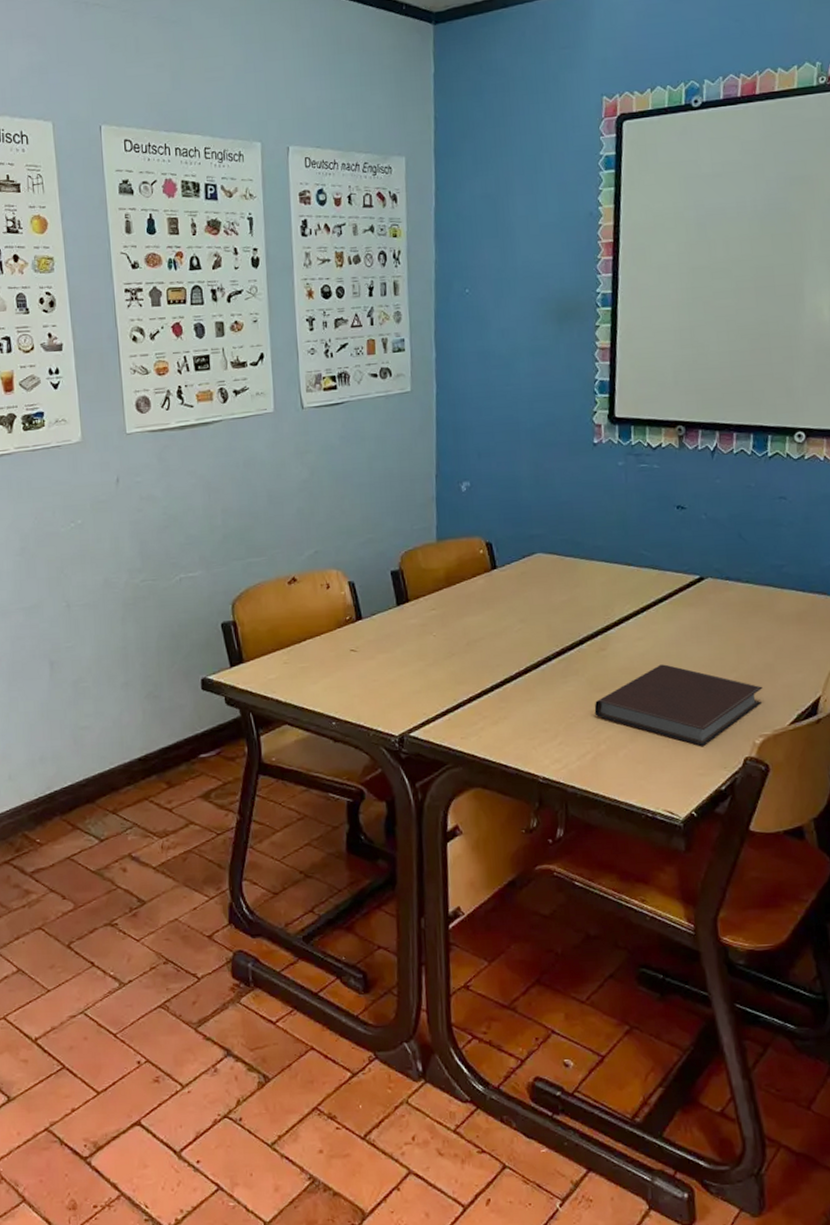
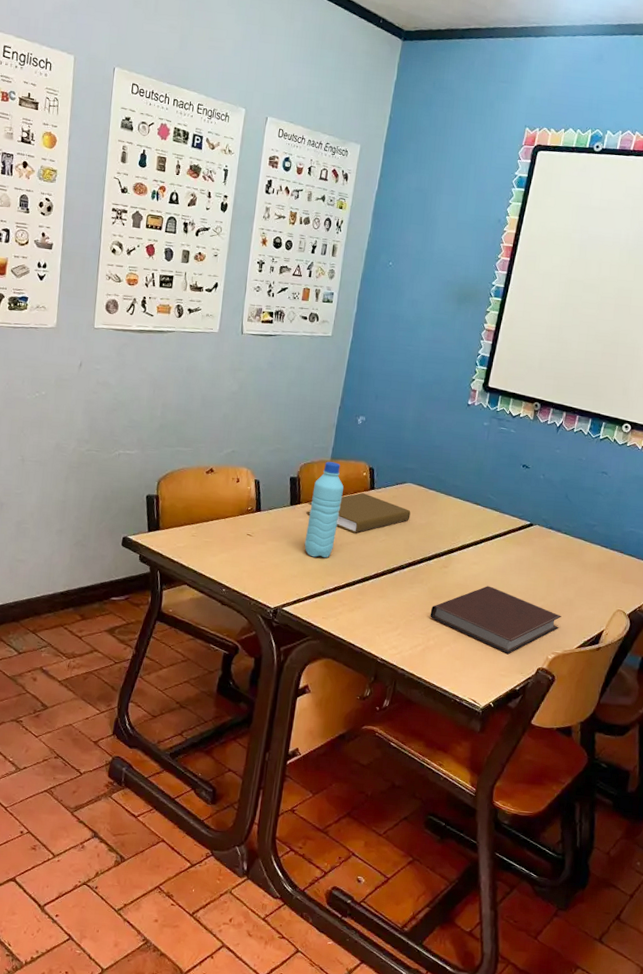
book: none [418,575,548,627] -> present [306,493,411,533]
water bottle: none [421,543,460,665] -> present [304,461,344,558]

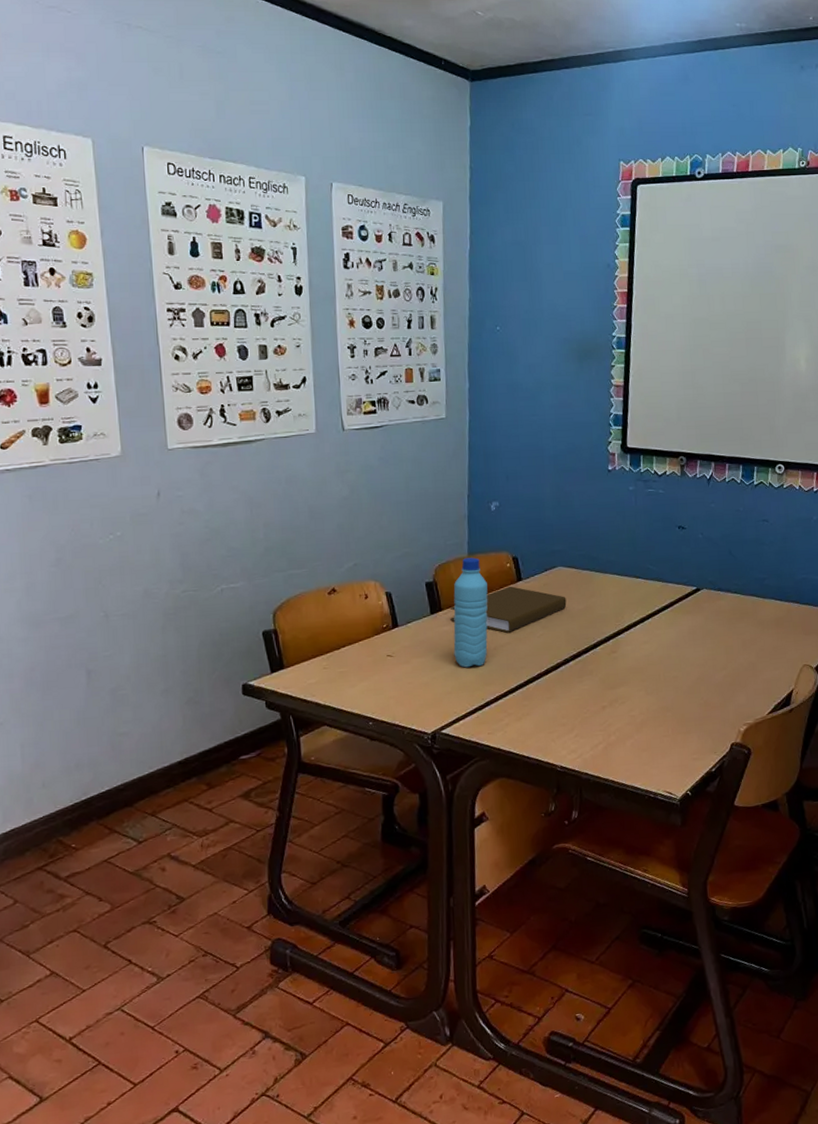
notebook: present [430,586,562,654] -> none [606,664,747,734]

